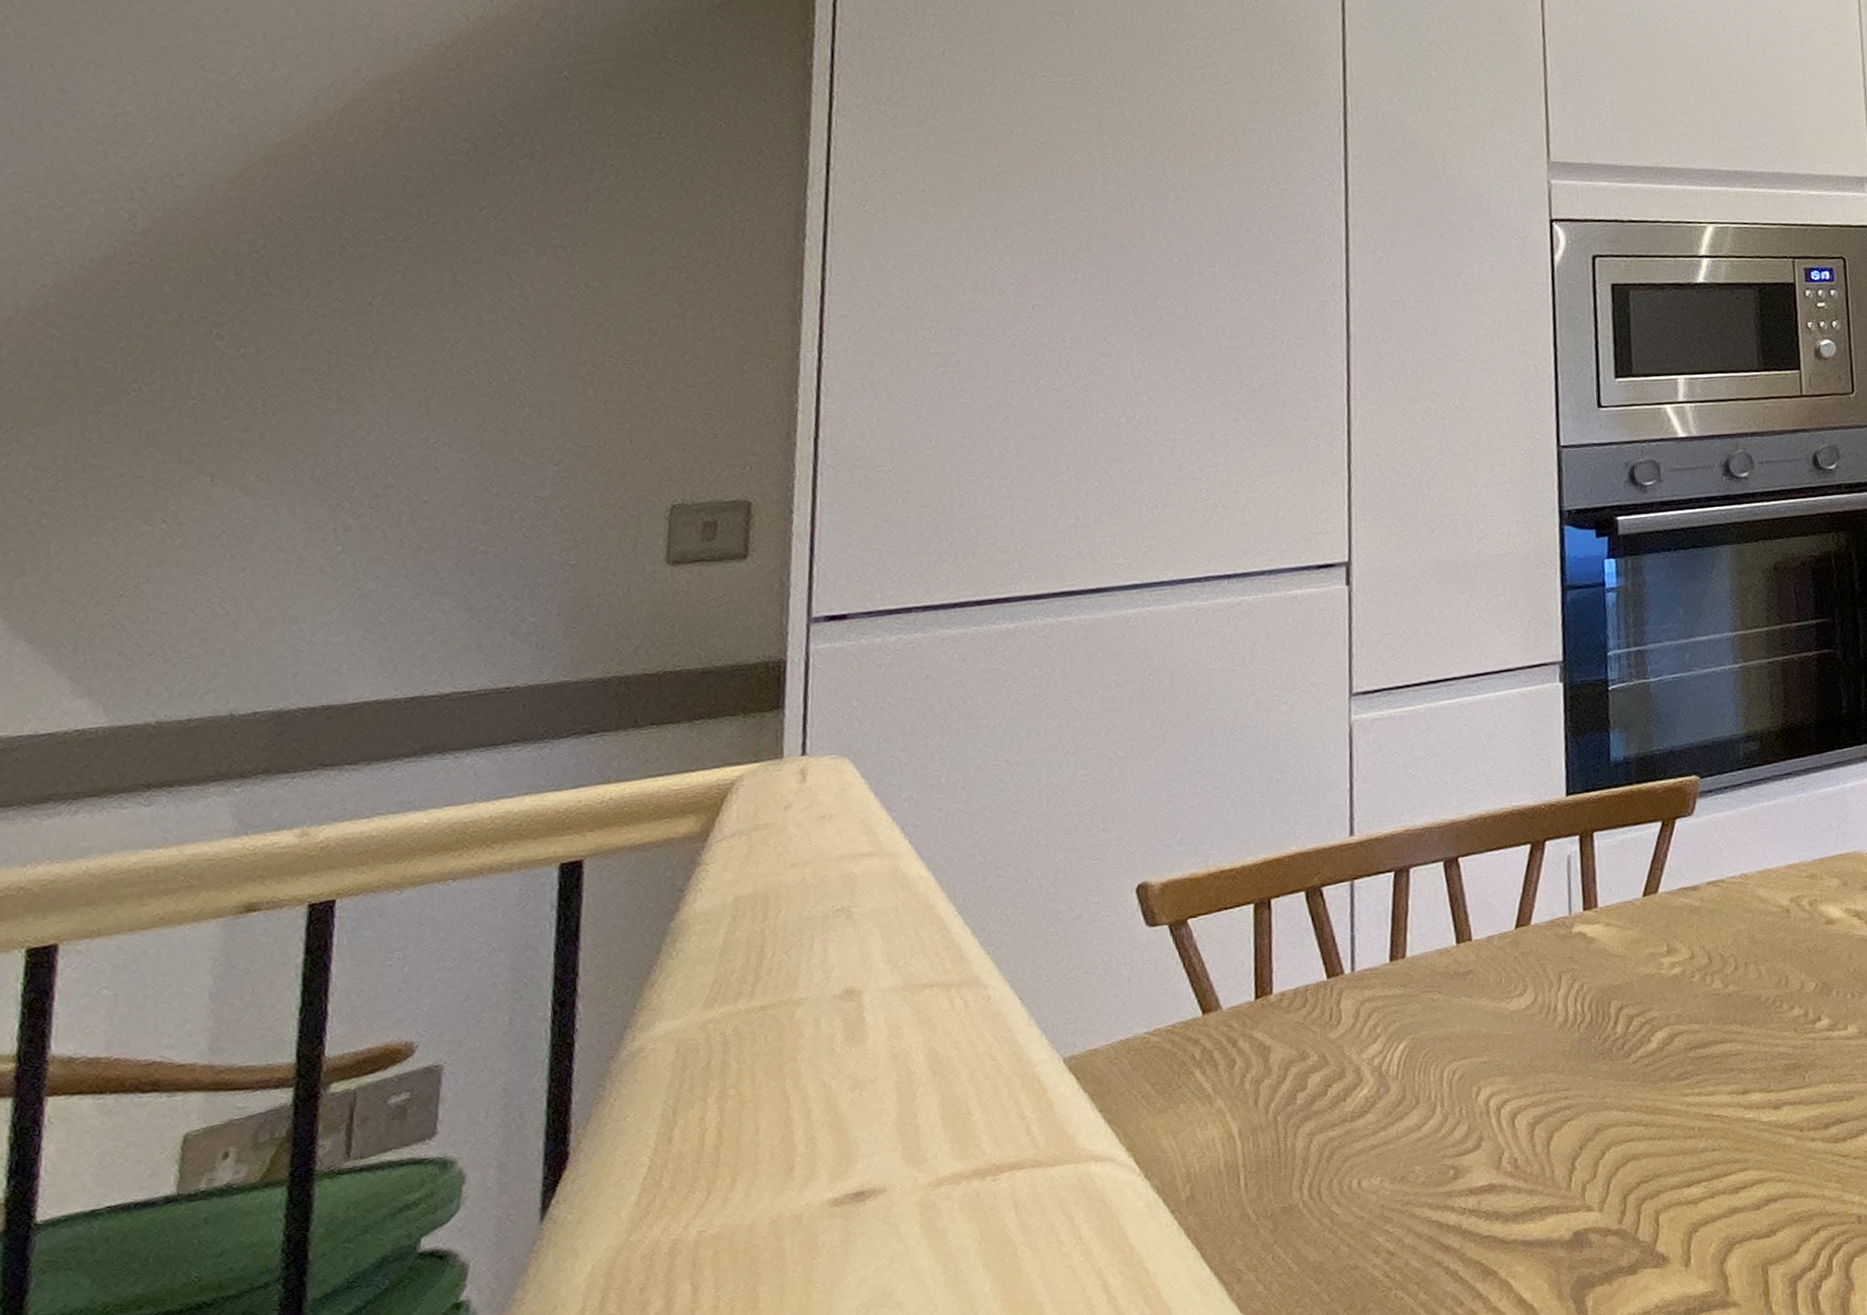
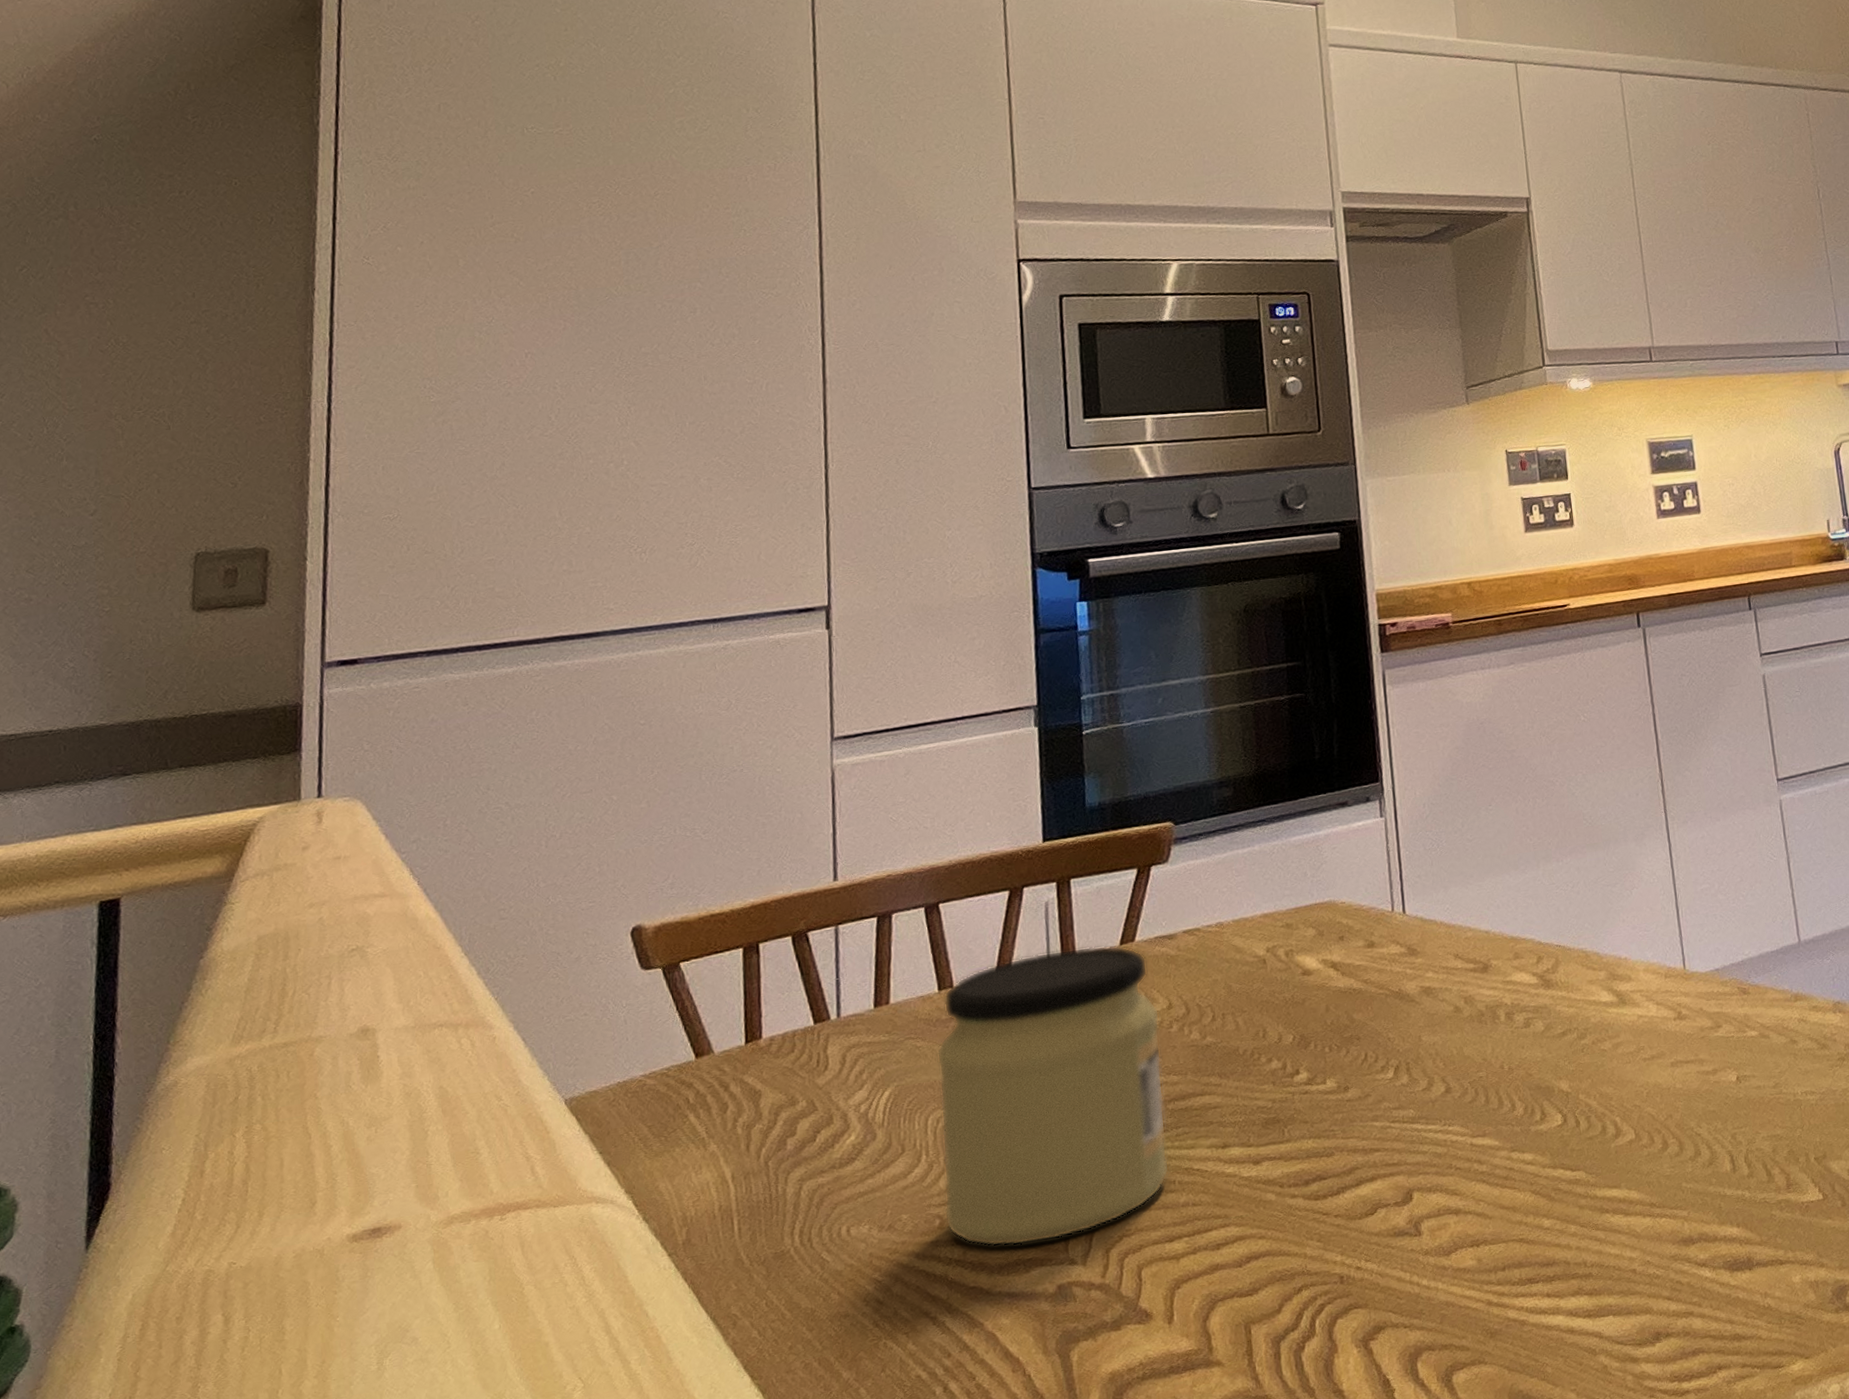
jar: none [1453,897,1689,1196] -> present [936,945,1170,1247]

